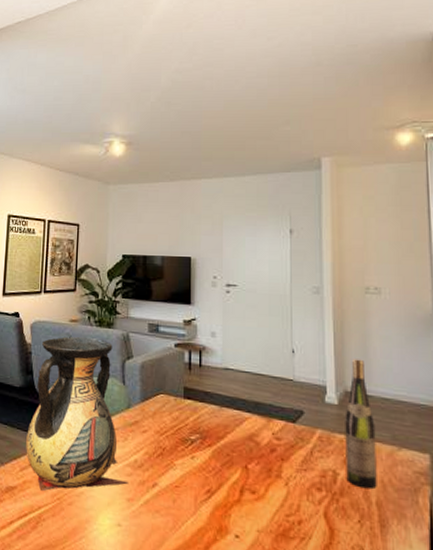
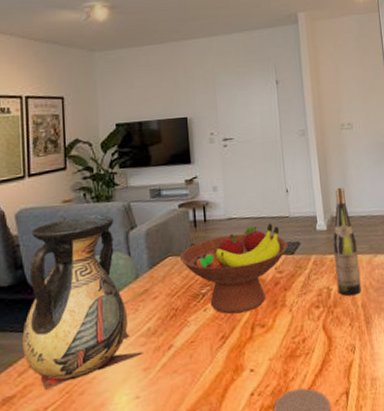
fruit bowl: none [171,381,289,472] -> present [179,223,288,314]

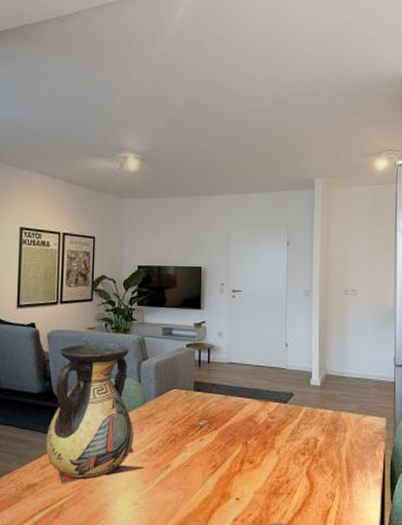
fruit bowl: present [179,223,288,314] -> none [183,372,282,448]
wine bottle: present [332,187,362,296] -> none [324,348,348,449]

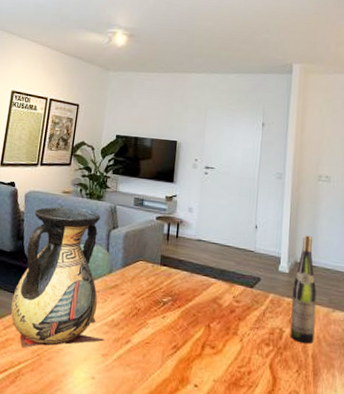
wine bottle: none [324,348,348,449] -> present [290,235,317,344]

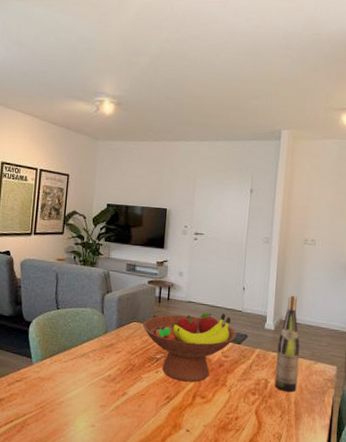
vase: present [10,206,105,349] -> none [13,273,103,402]
fruit bowl: none [149,252,249,330] -> present [142,312,236,383]

